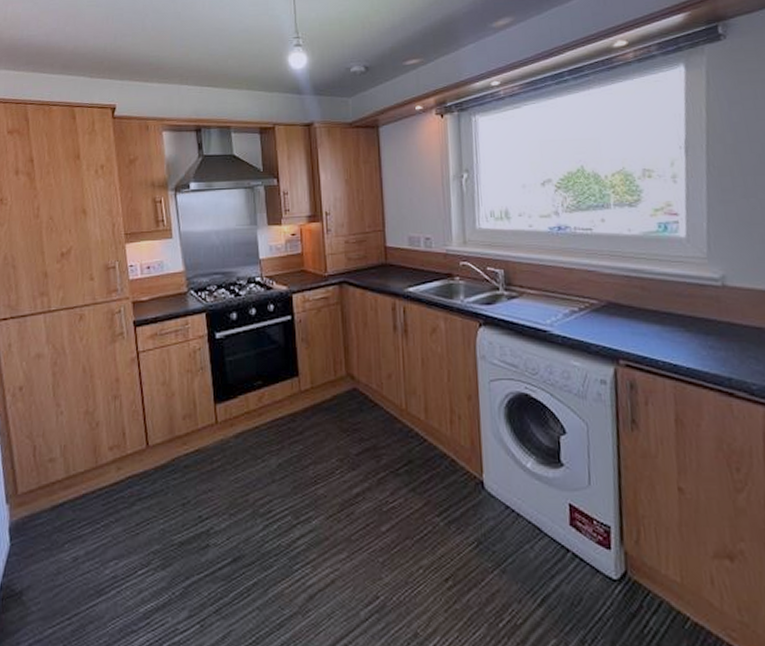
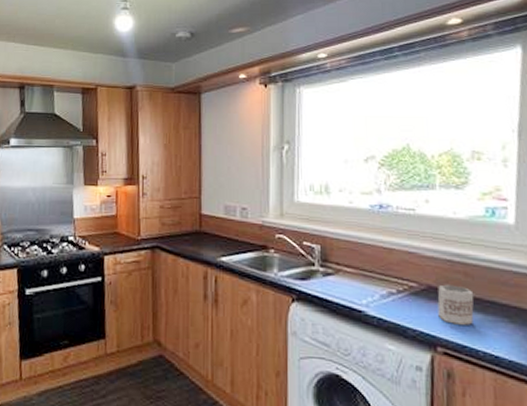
mug: none [617,299,652,337] -> present [437,284,474,325]

